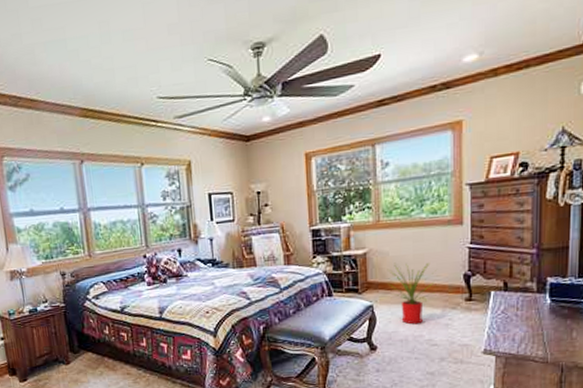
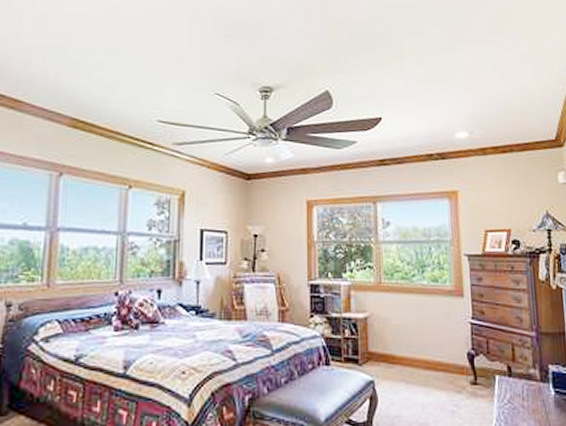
house plant: present [387,262,436,325] -> none [389,332,440,409]

